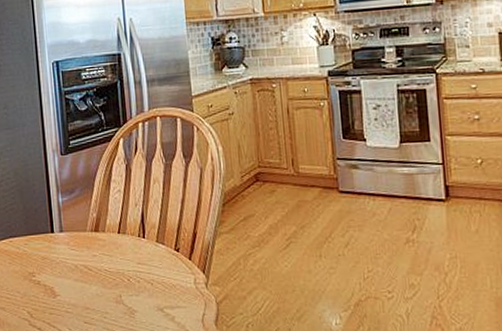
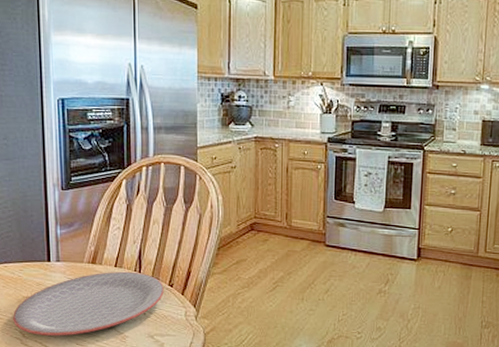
plate: none [20,237,171,315] -> present [13,271,164,336]

